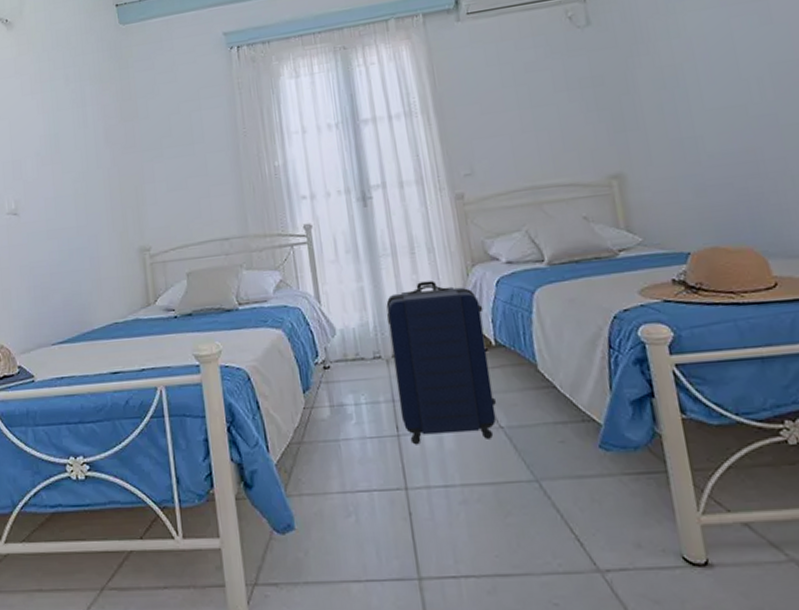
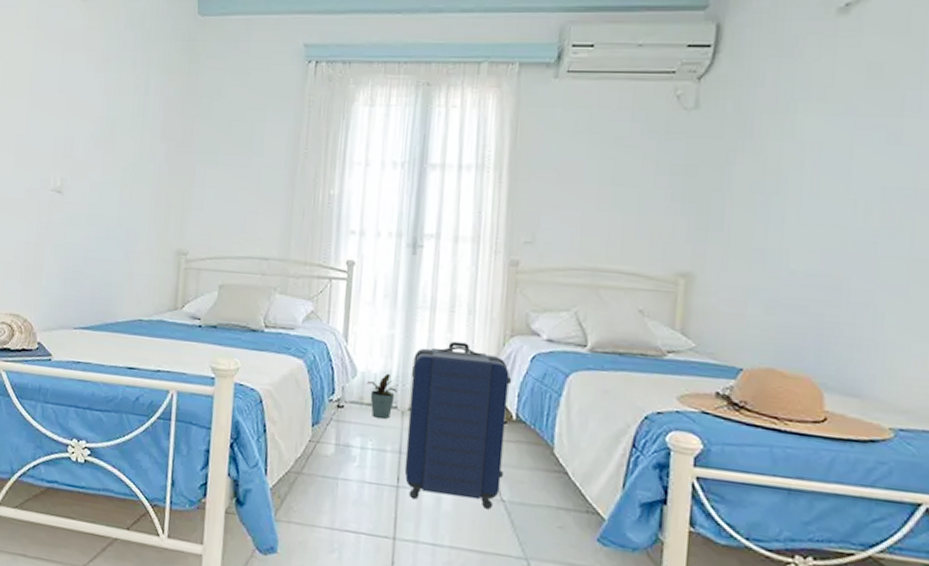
potted plant: none [347,325,378,371] -> present [367,373,399,419]

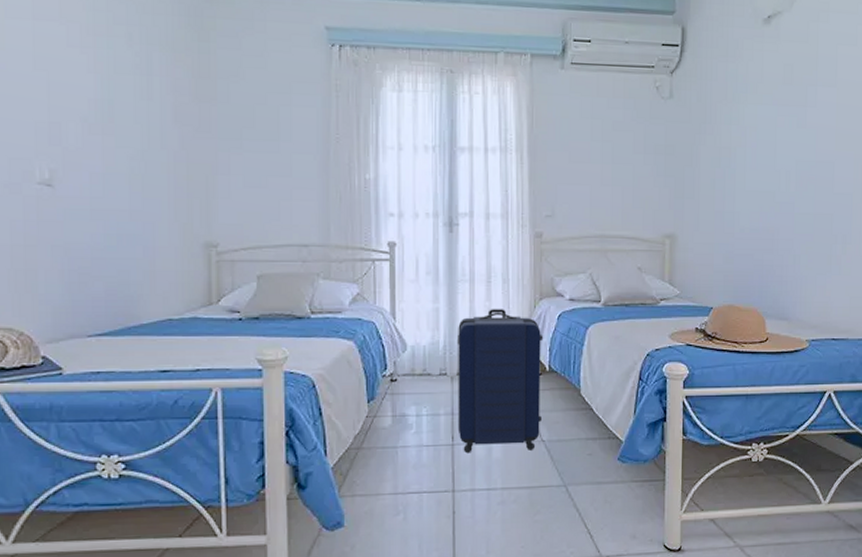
potted plant: present [367,373,399,419] -> none [417,344,447,386]

